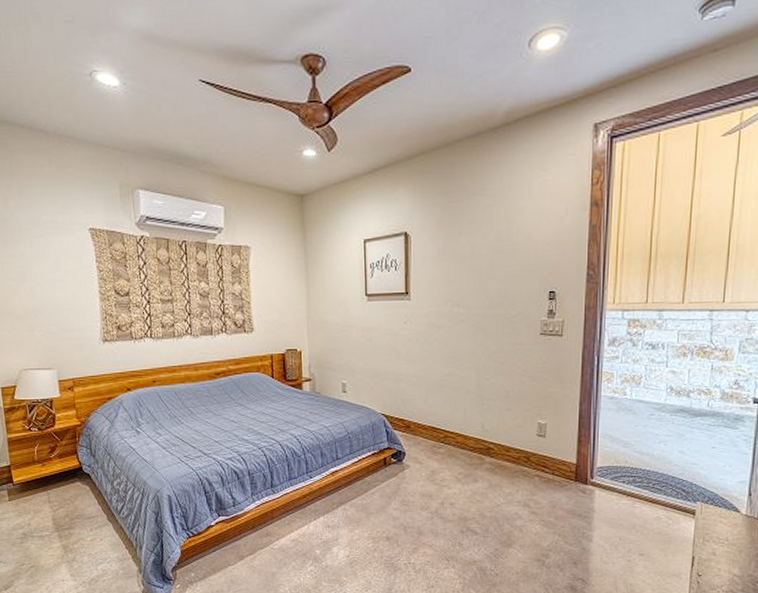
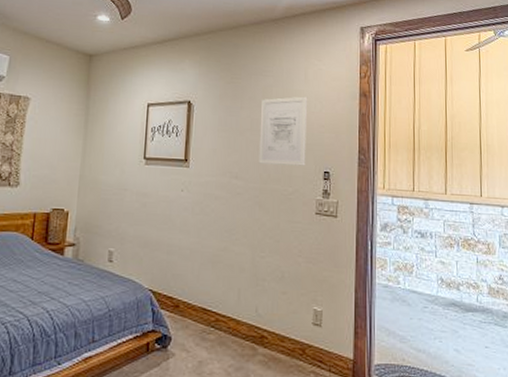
wall art: none [480,213,532,290] -> present [259,96,308,166]

